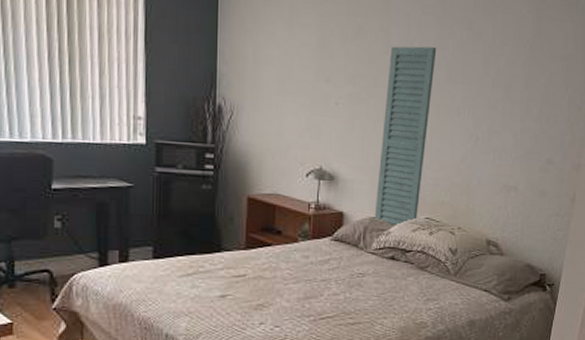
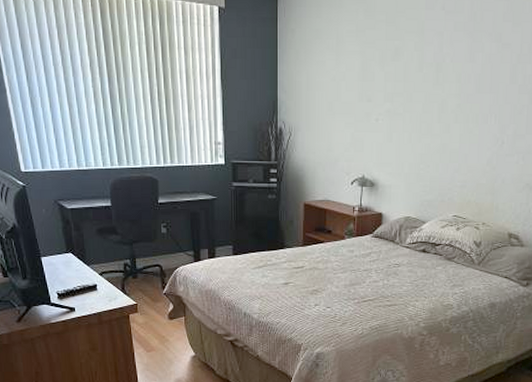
wall art: present [374,46,437,225] -> none [408,60,467,222]

